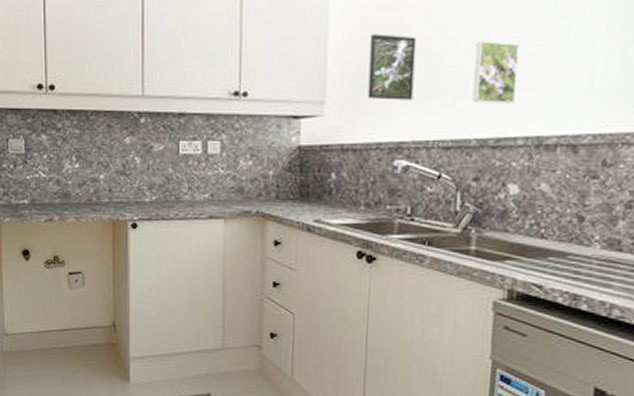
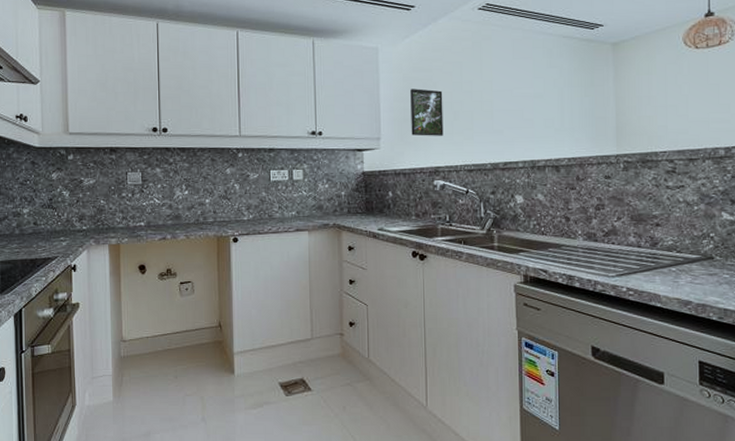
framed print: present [472,41,520,104] -> none [484,94,514,138]

